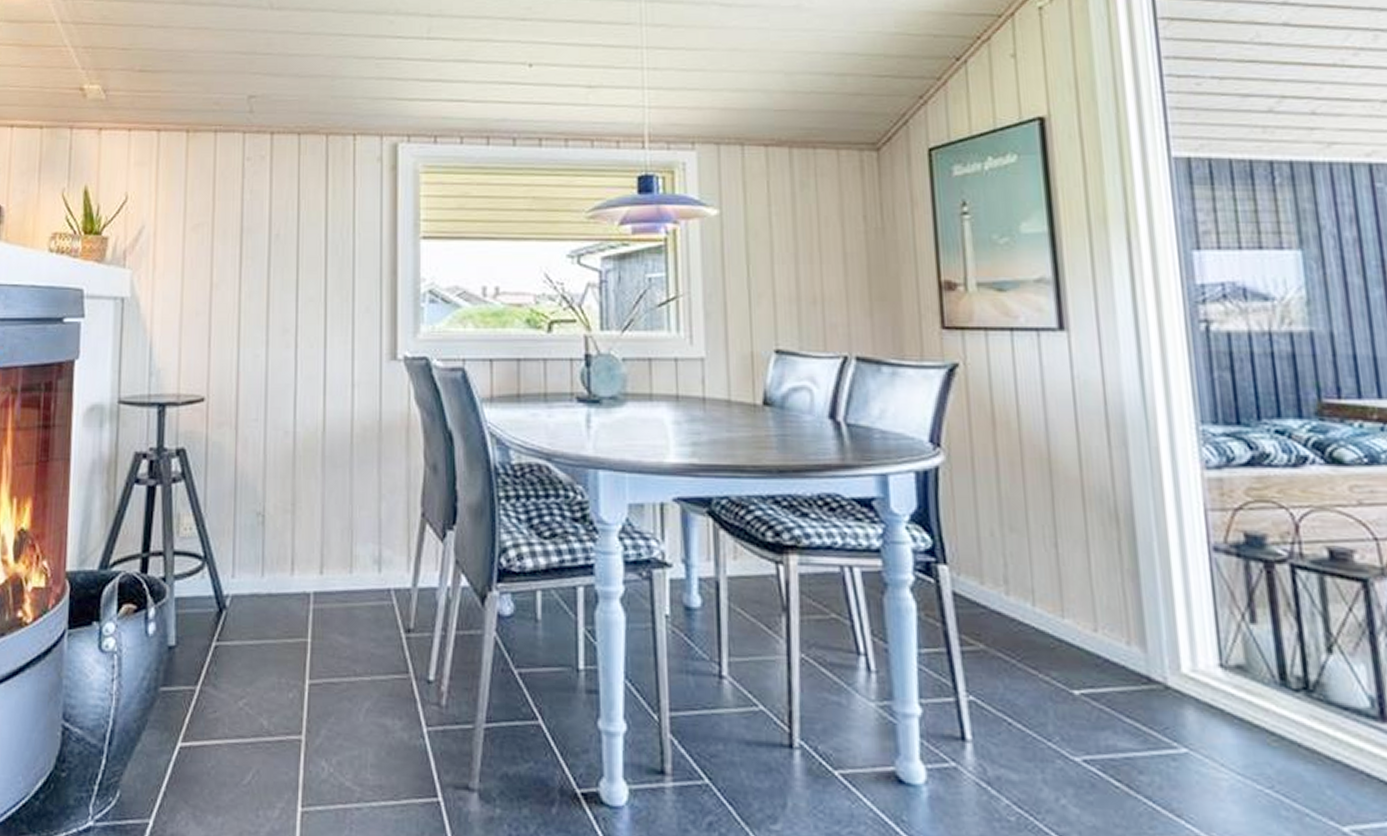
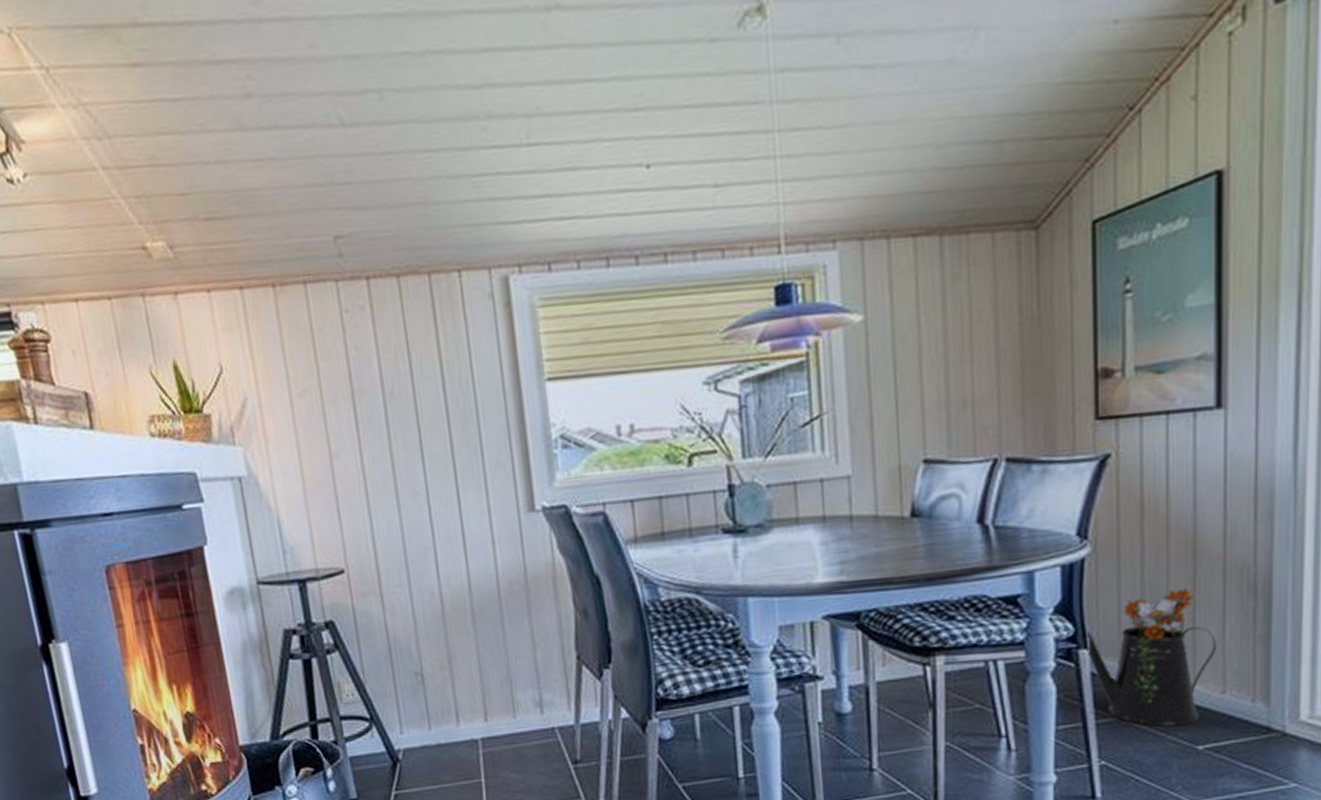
watering can: none [945,509,1083,665] -> present [1086,588,1216,727]

